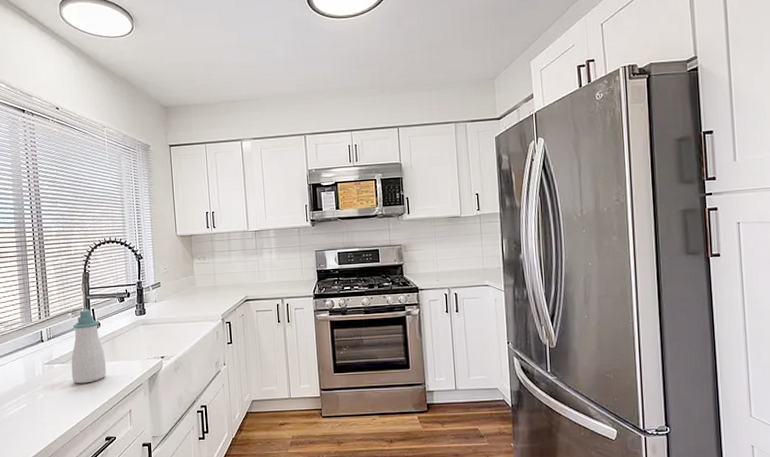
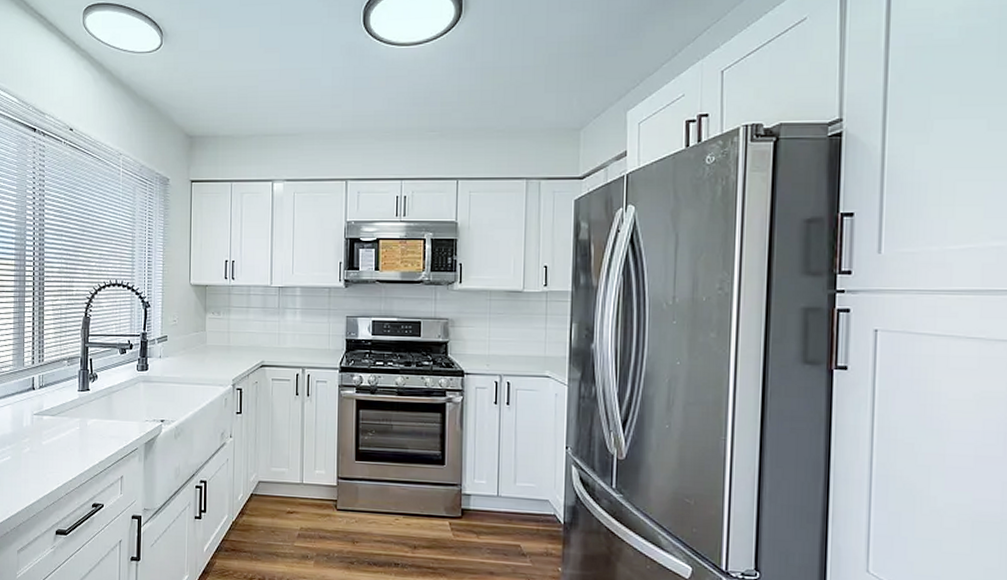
soap bottle: present [71,309,107,384] -> none [62,358,100,441]

